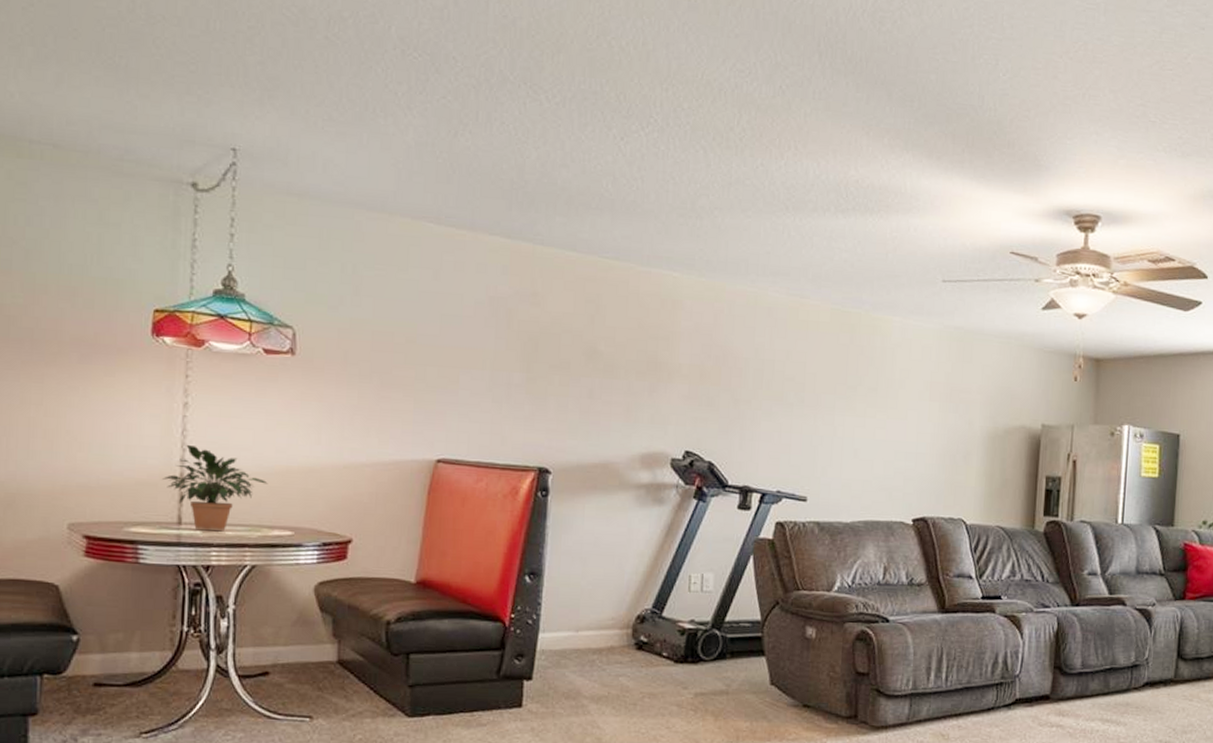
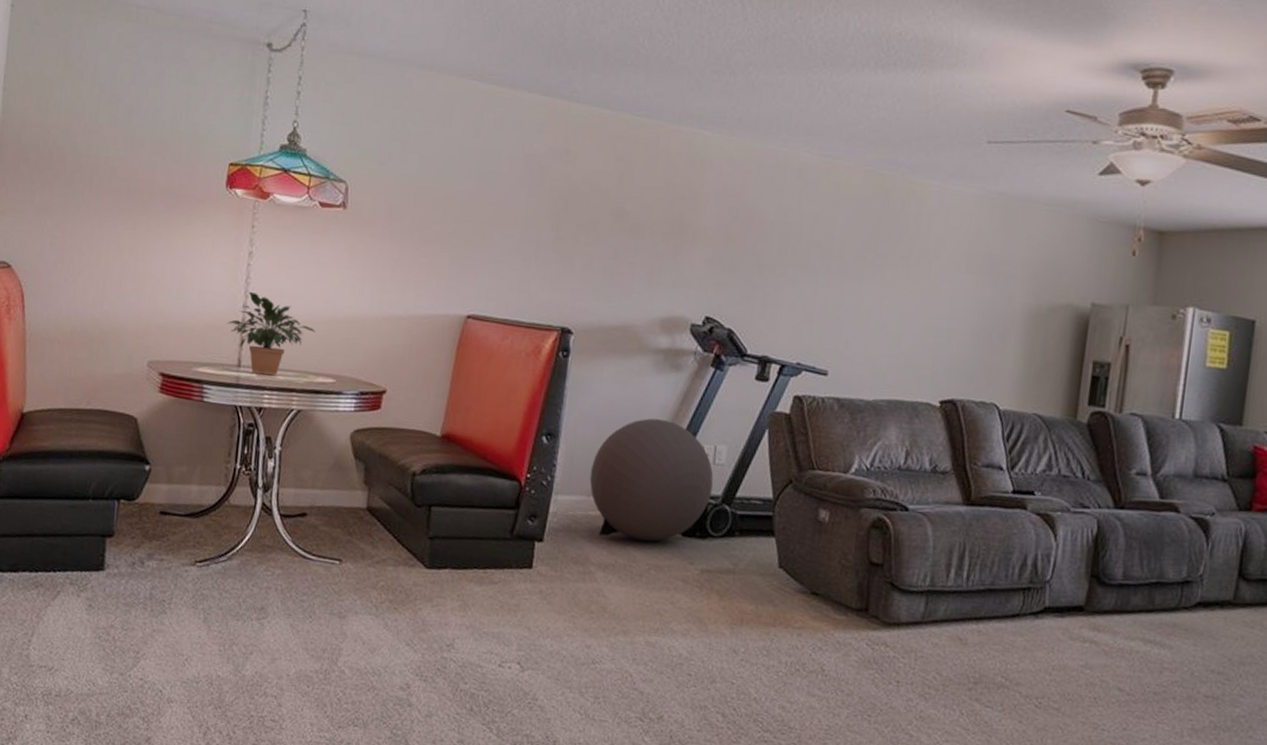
exercise ball: none [577,551,702,671] -> present [589,418,714,542]

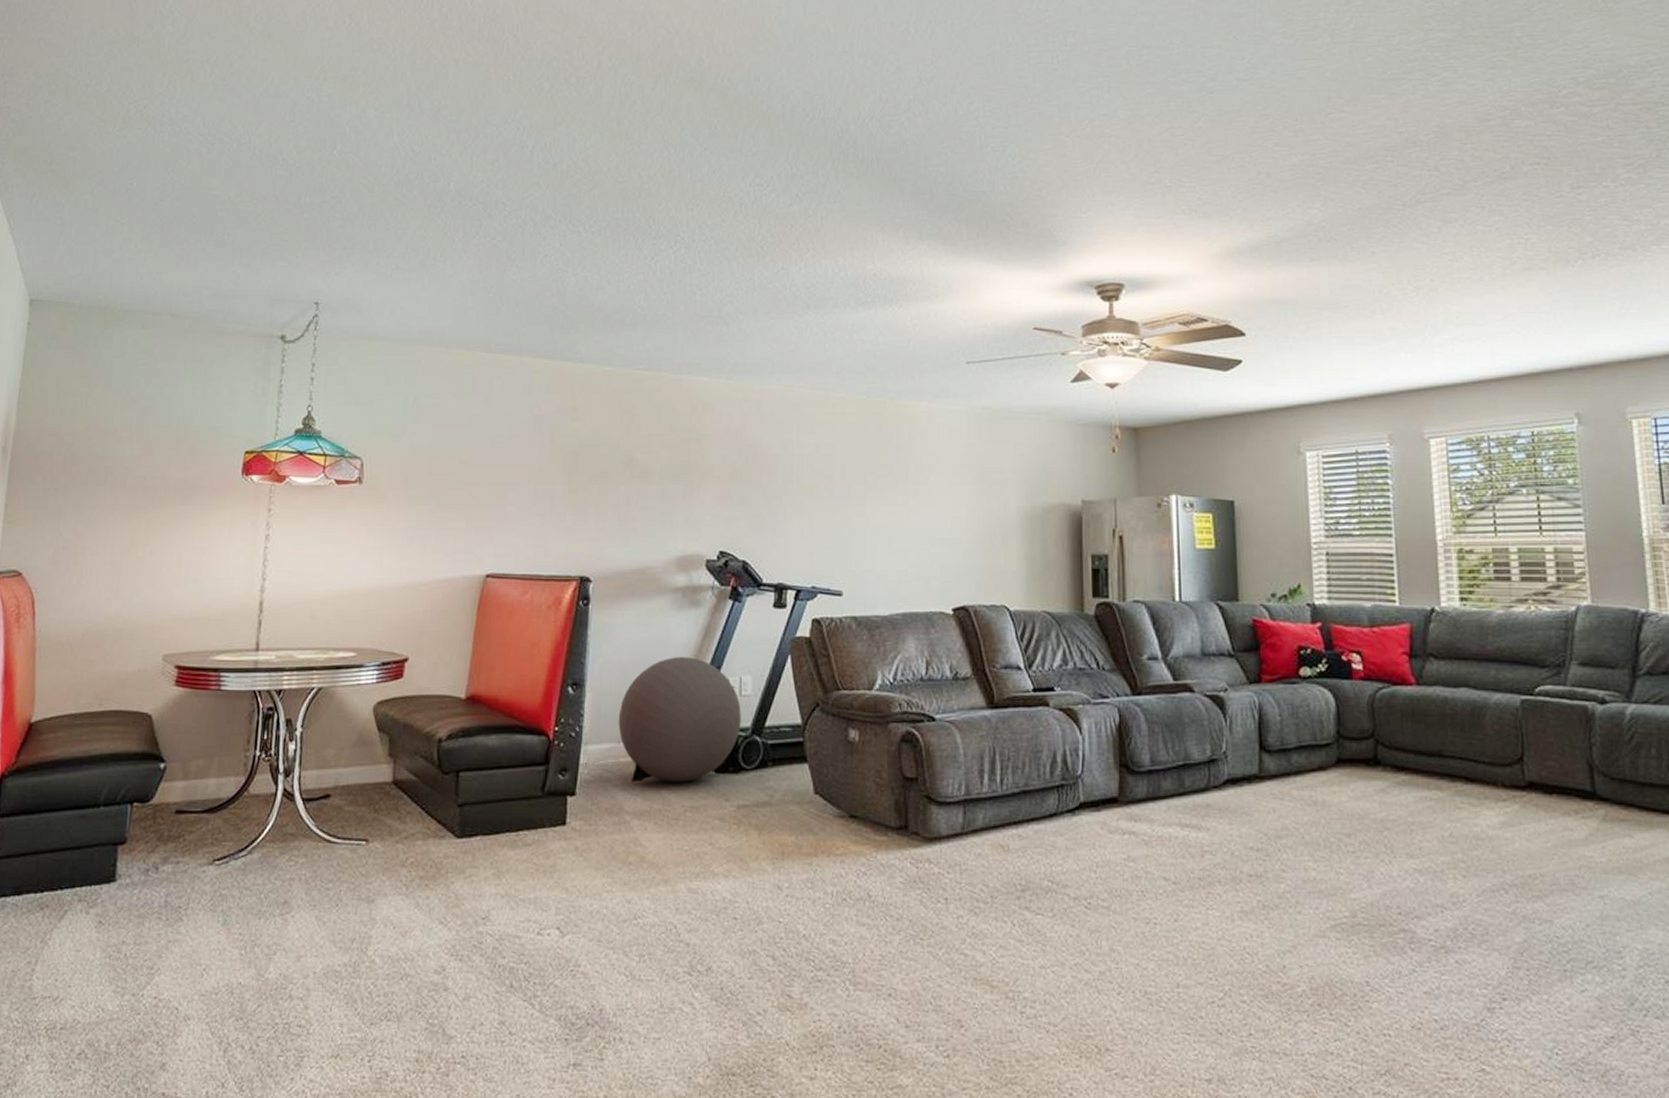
potted plant: present [227,291,316,376] -> none [245,574,335,656]

